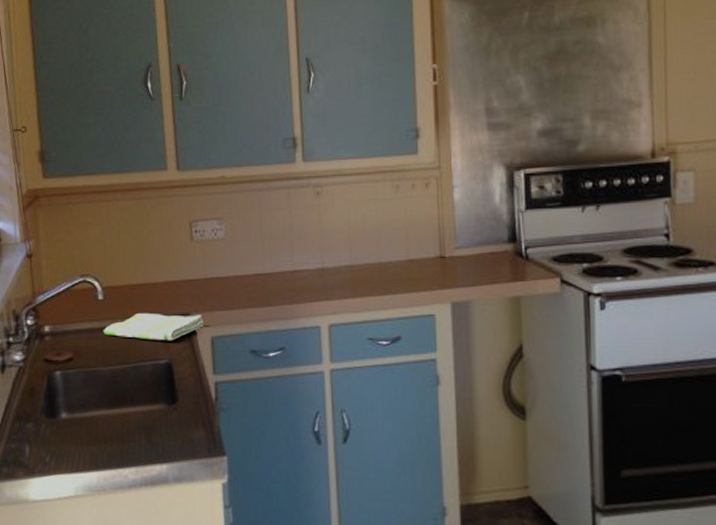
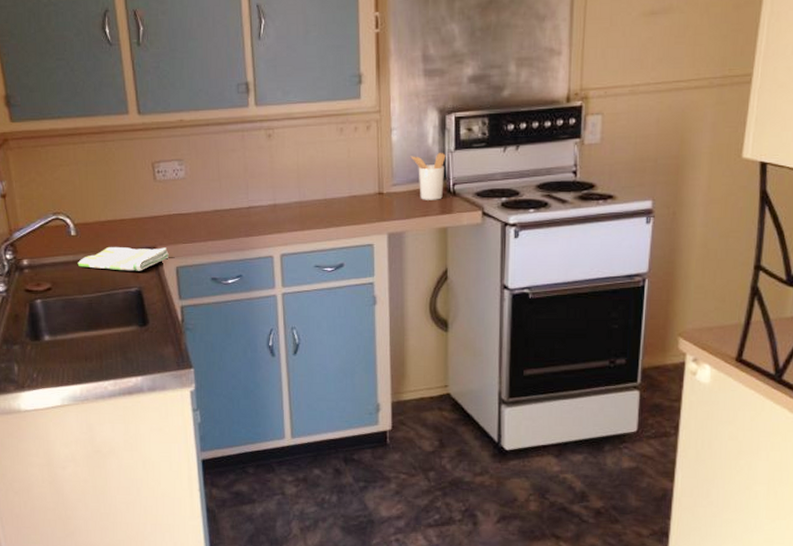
utensil holder: none [475,213,516,265] -> present [410,153,446,200]

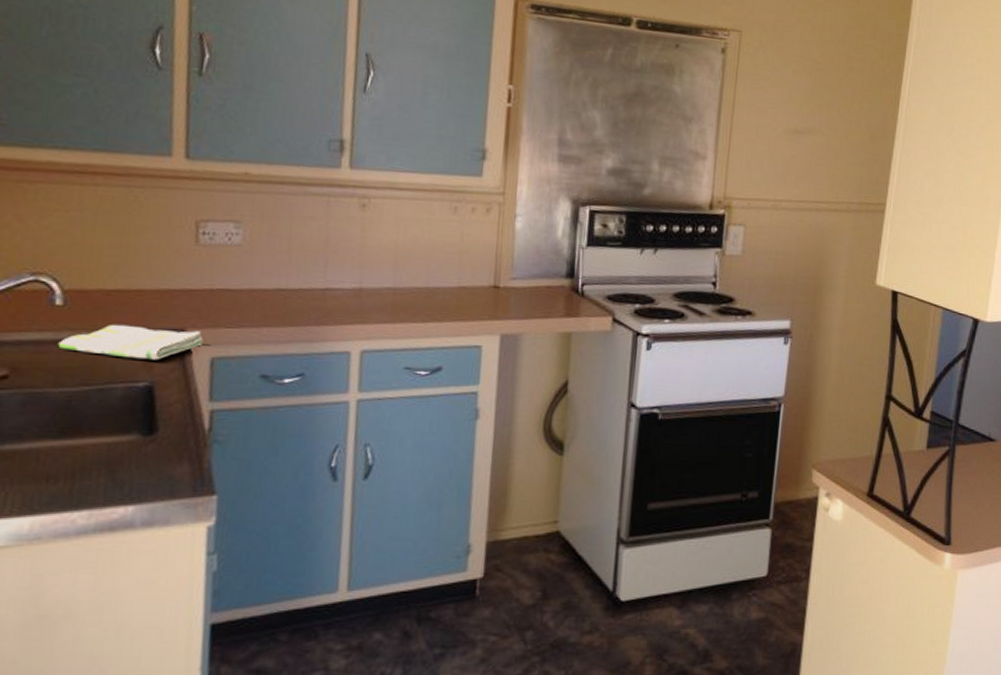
utensil holder: present [410,153,446,200] -> none [535,247,577,301]

